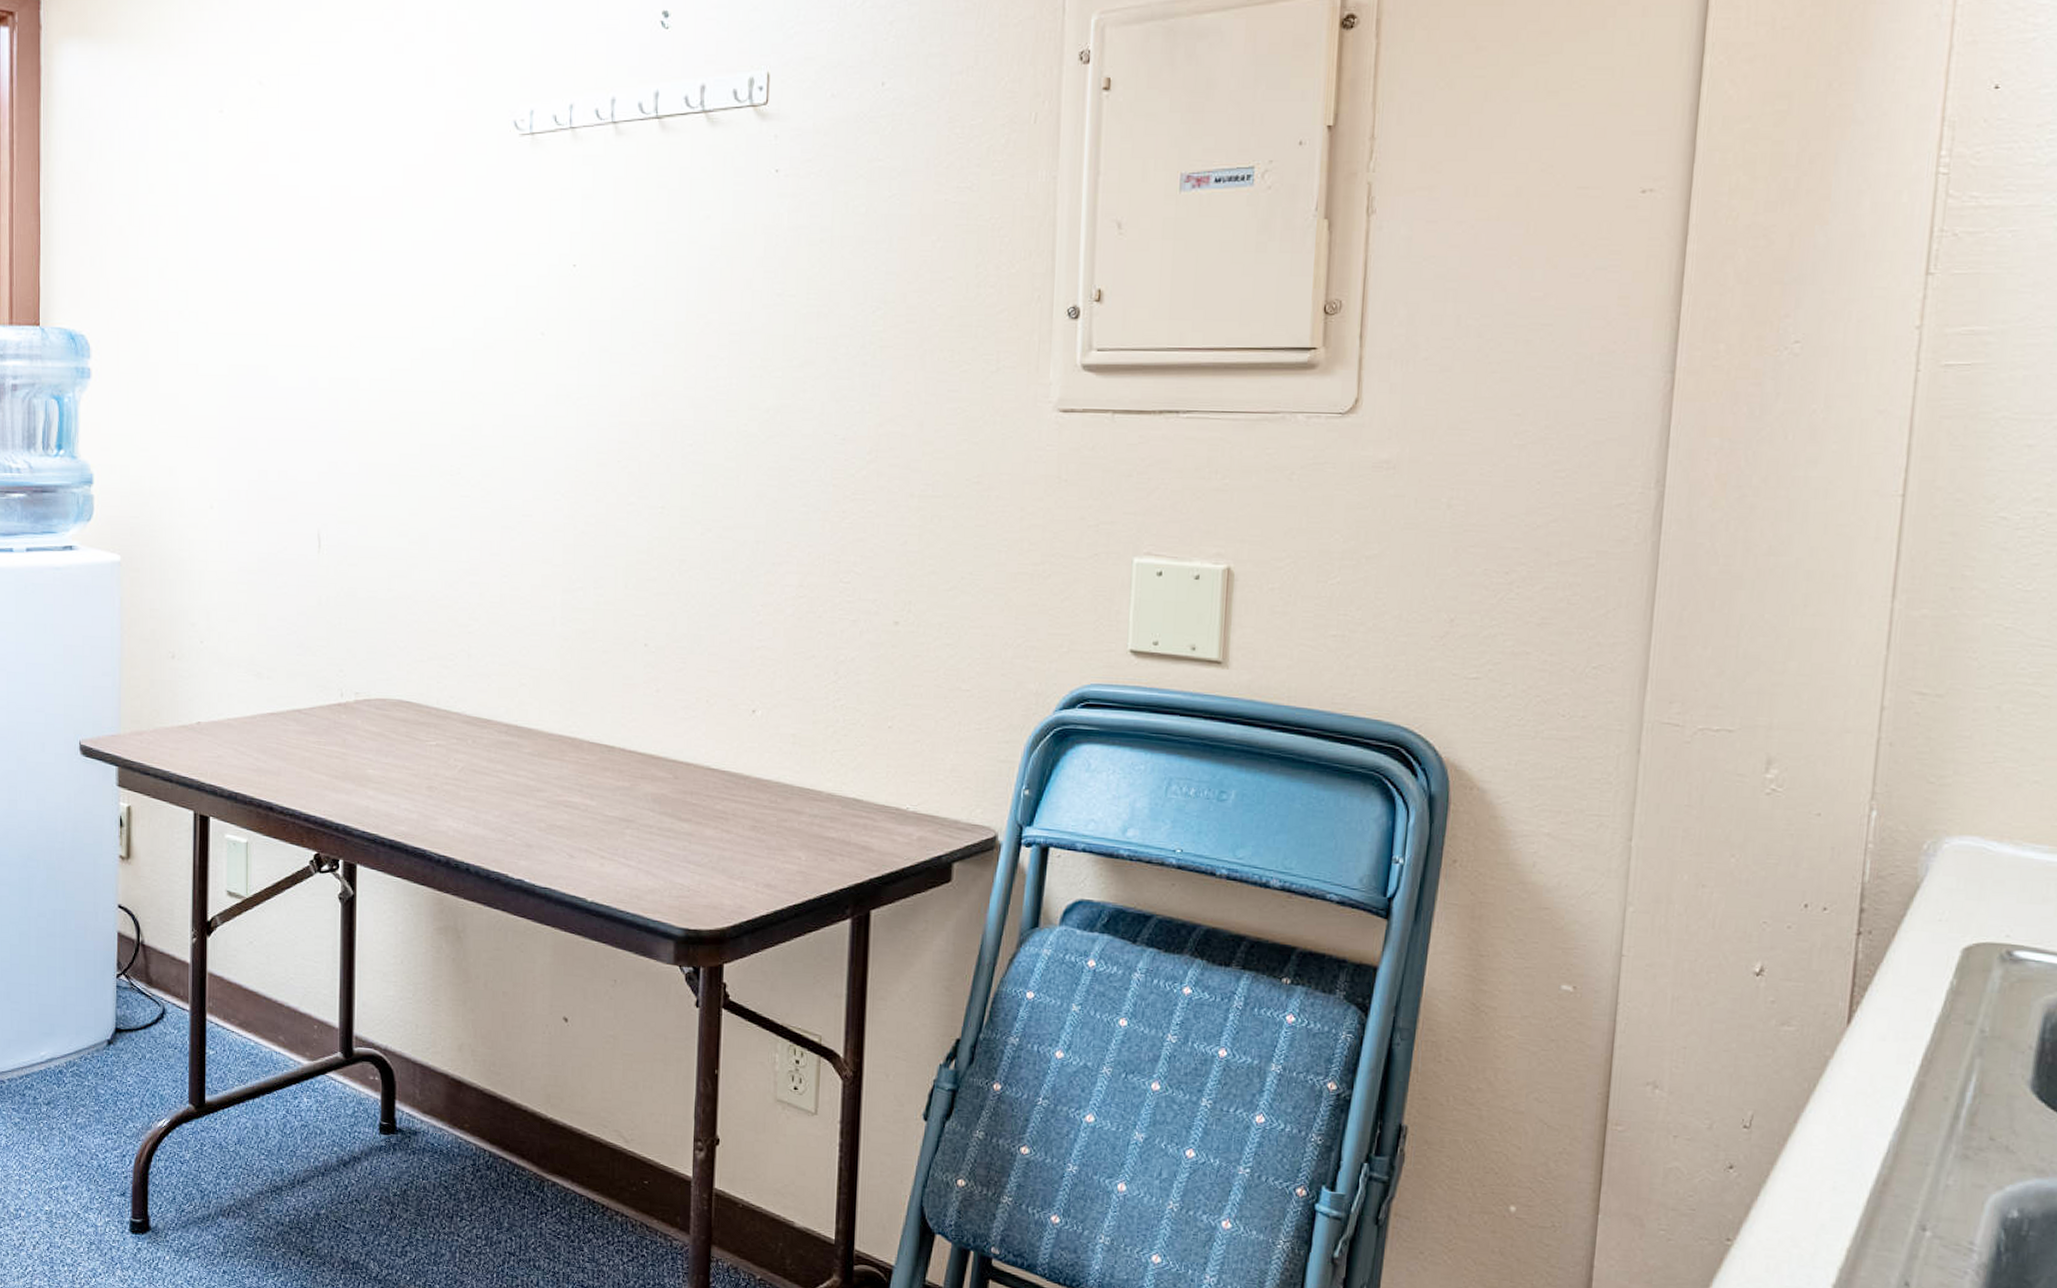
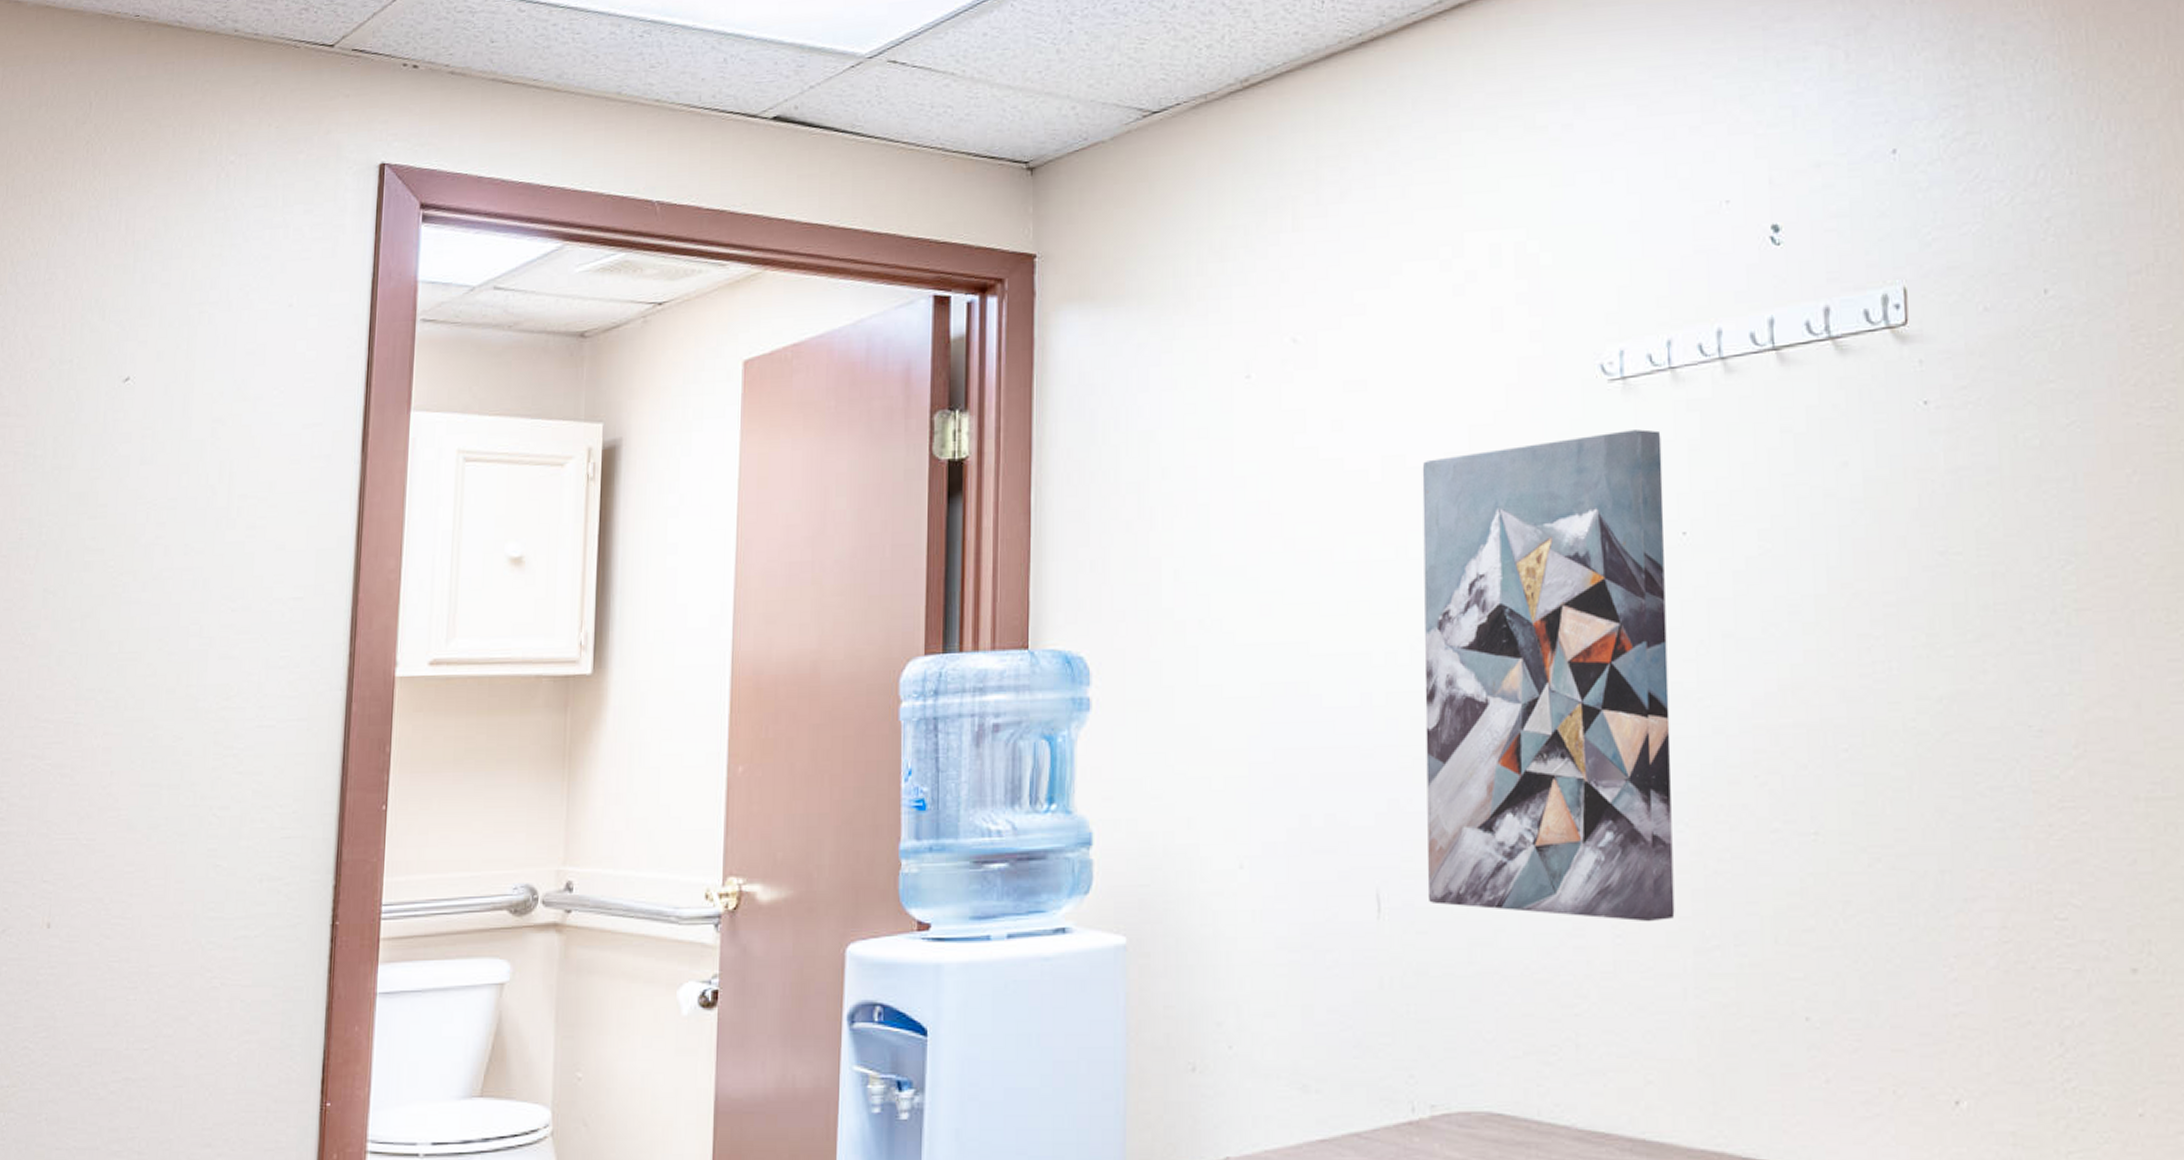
wall art: none [358,178,560,567] -> present [1422,429,1675,922]

